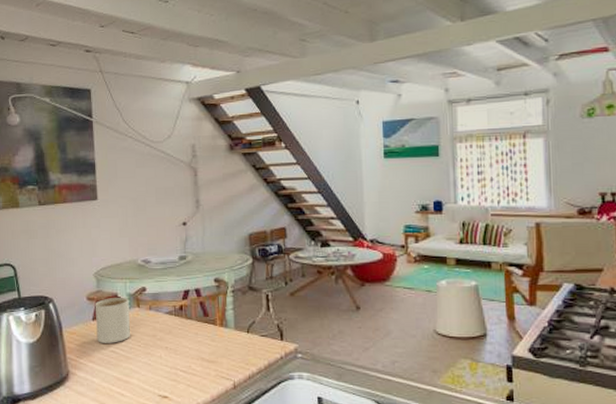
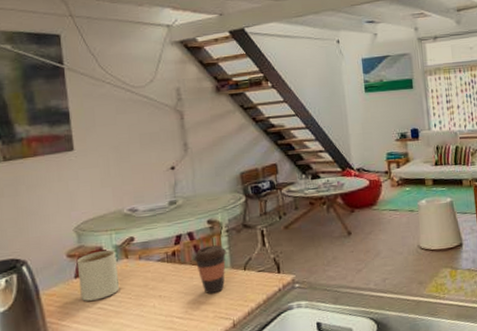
coffee cup: none [199,304,232,353] -> present [193,245,227,294]

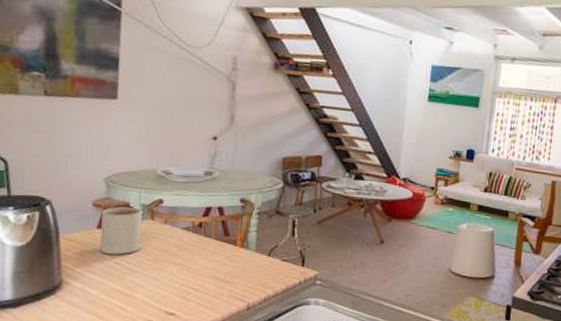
coffee cup: present [193,245,227,294] -> none [219,224,255,273]

